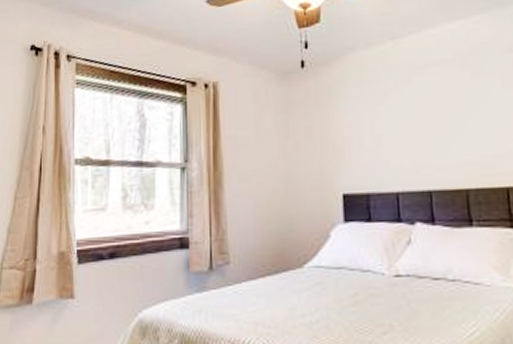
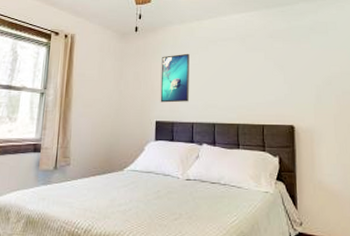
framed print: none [342,90,389,167] -> present [160,53,189,103]

